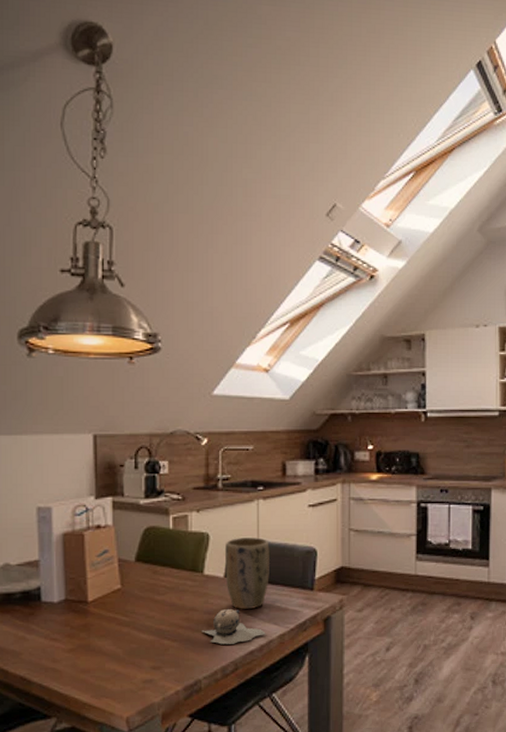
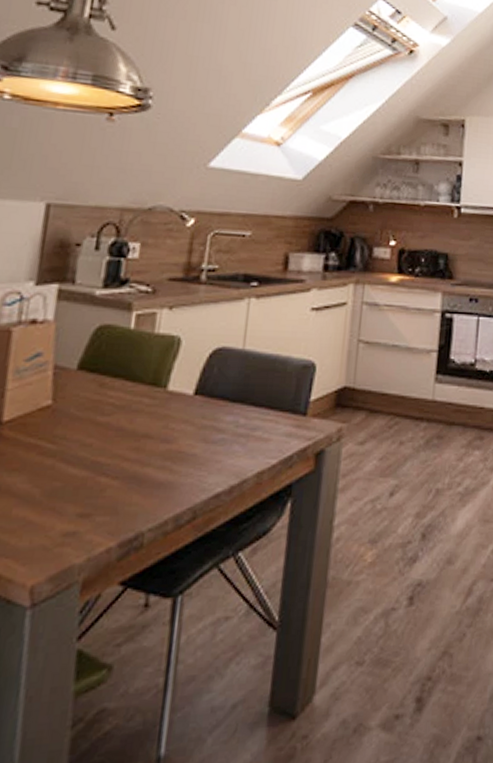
piggy bank: present [201,608,266,645] -> none [153,436,239,485]
plant pot: present [225,537,269,609] -> none [195,345,257,437]

